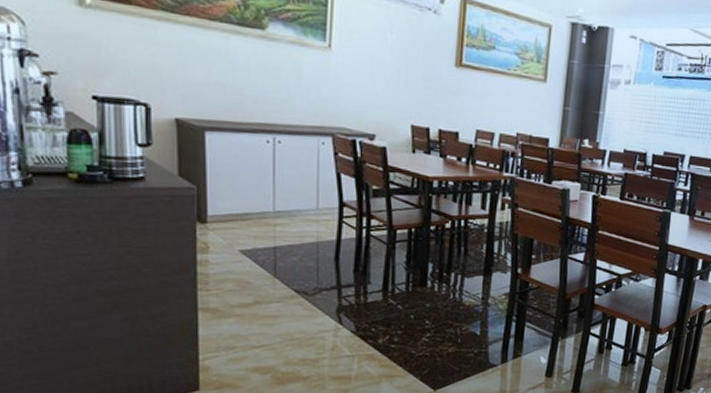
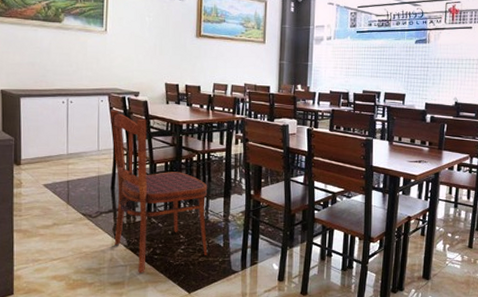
dining chair: none [335,156,463,366] -> present [111,110,208,273]

